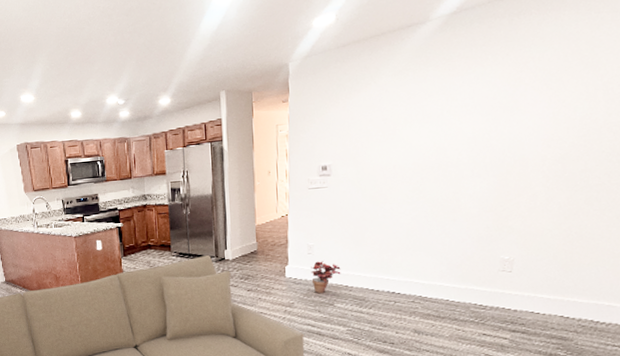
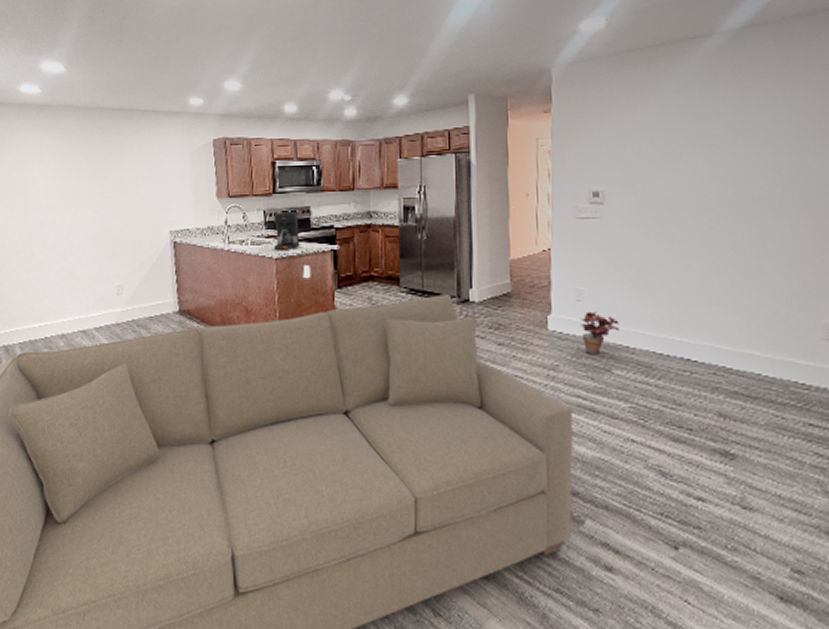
coffee maker: none [70,199,92,231] -> present [273,212,300,251]

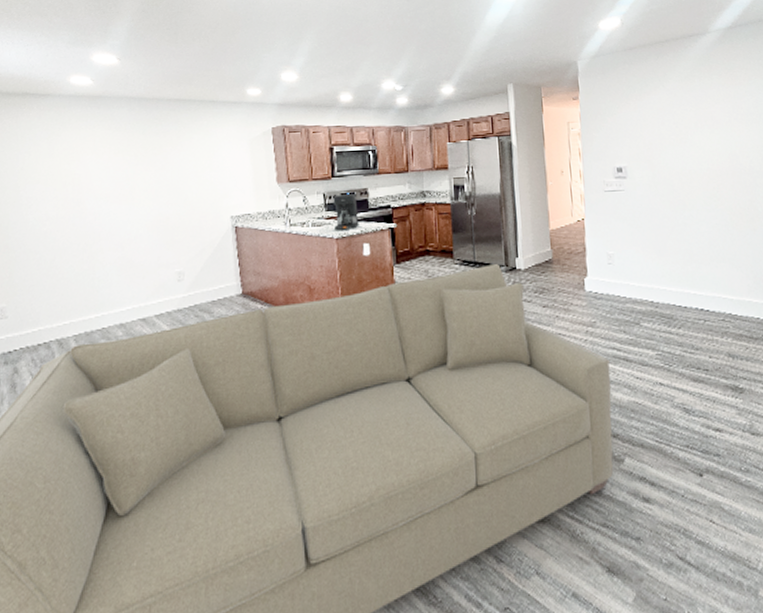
potted plant: present [580,311,620,355] -> none [612,272,645,311]

